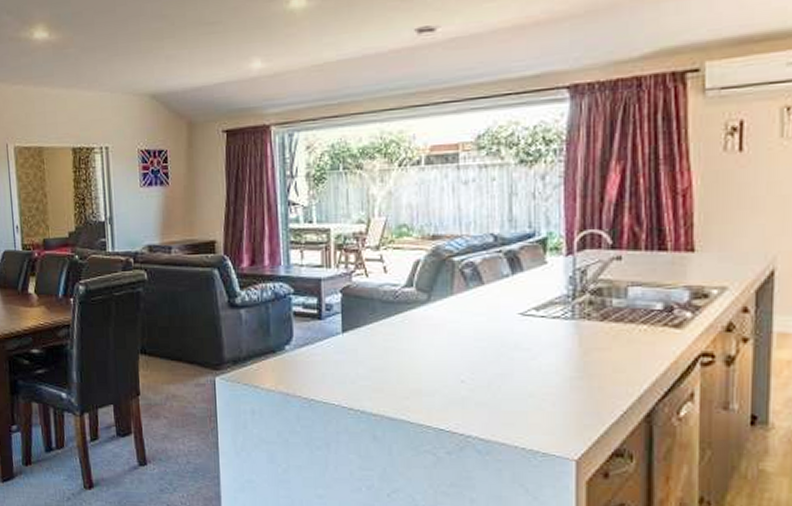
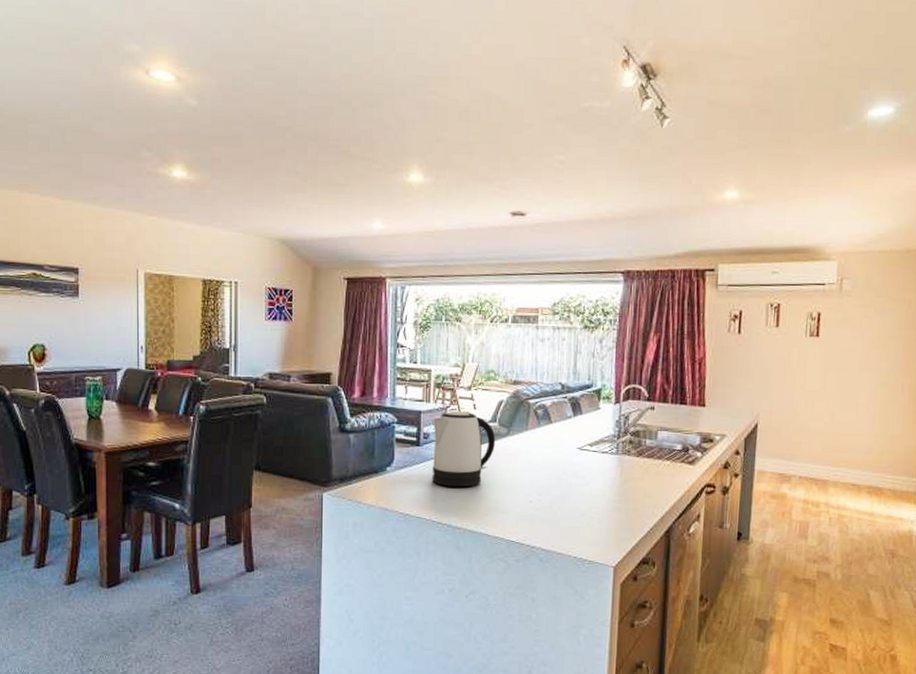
kettle: none [336,275,414,367] -> present [431,410,496,488]

